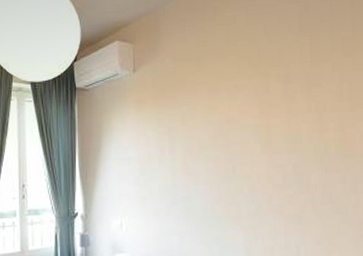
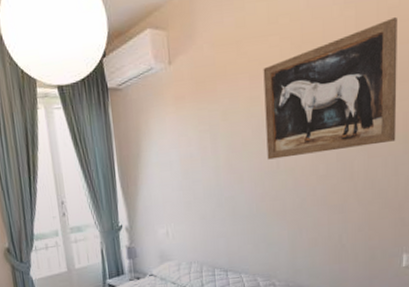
wall art: none [221,48,354,165] -> present [263,17,397,160]

